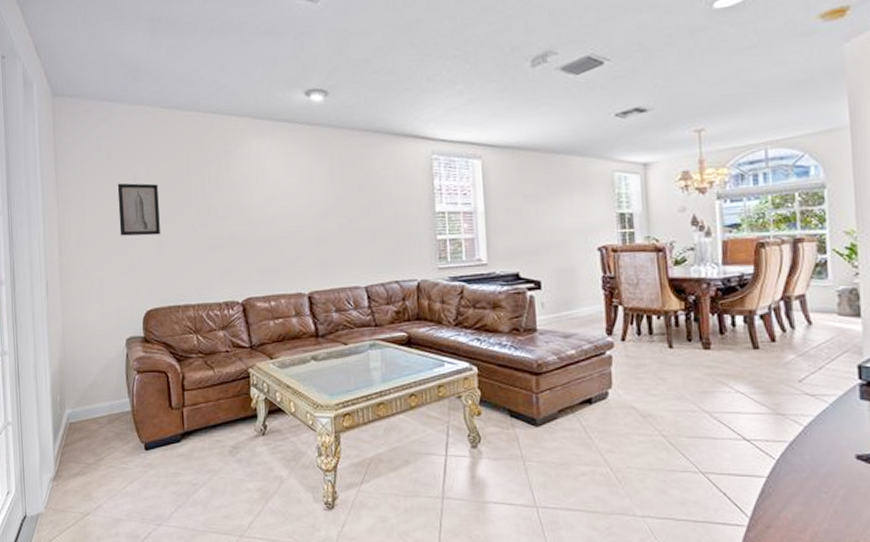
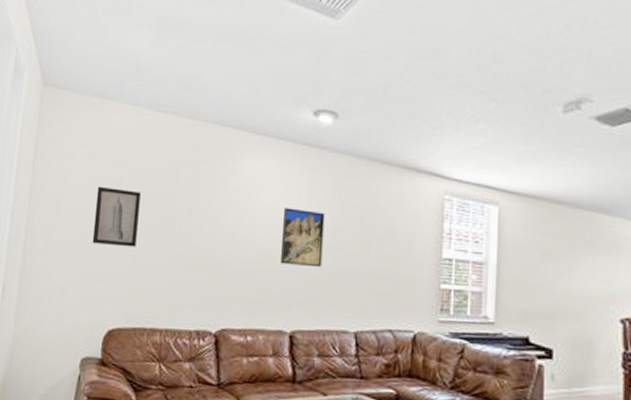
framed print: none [289,182,330,235] -> present [281,208,325,268]

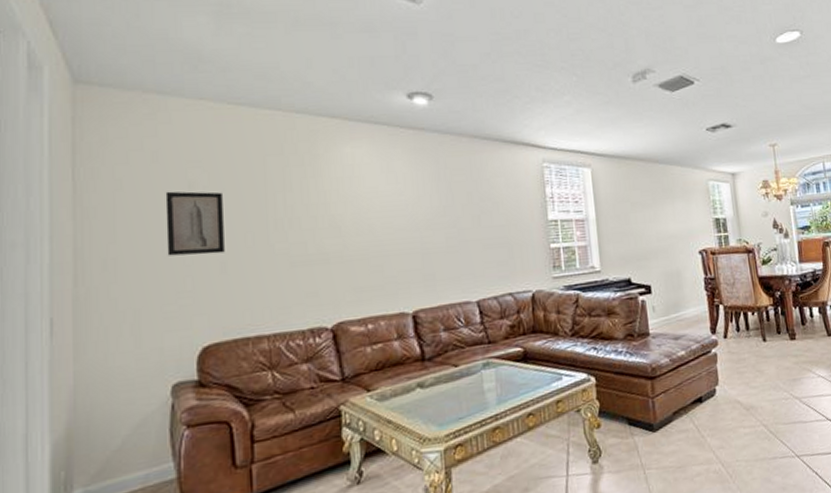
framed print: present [281,208,325,268] -> none [390,190,436,248]

